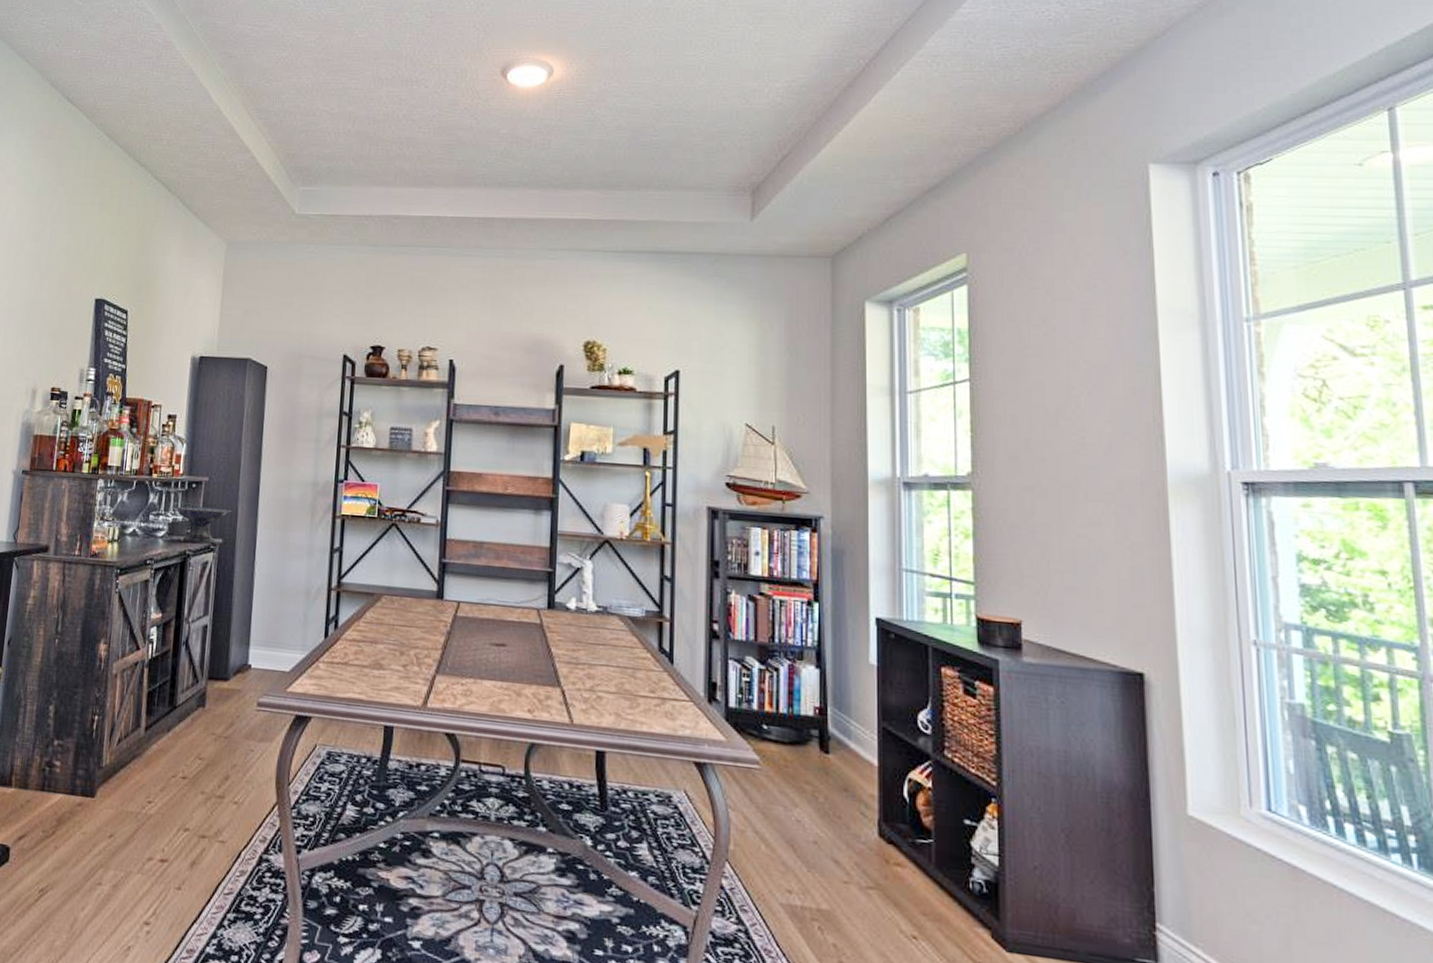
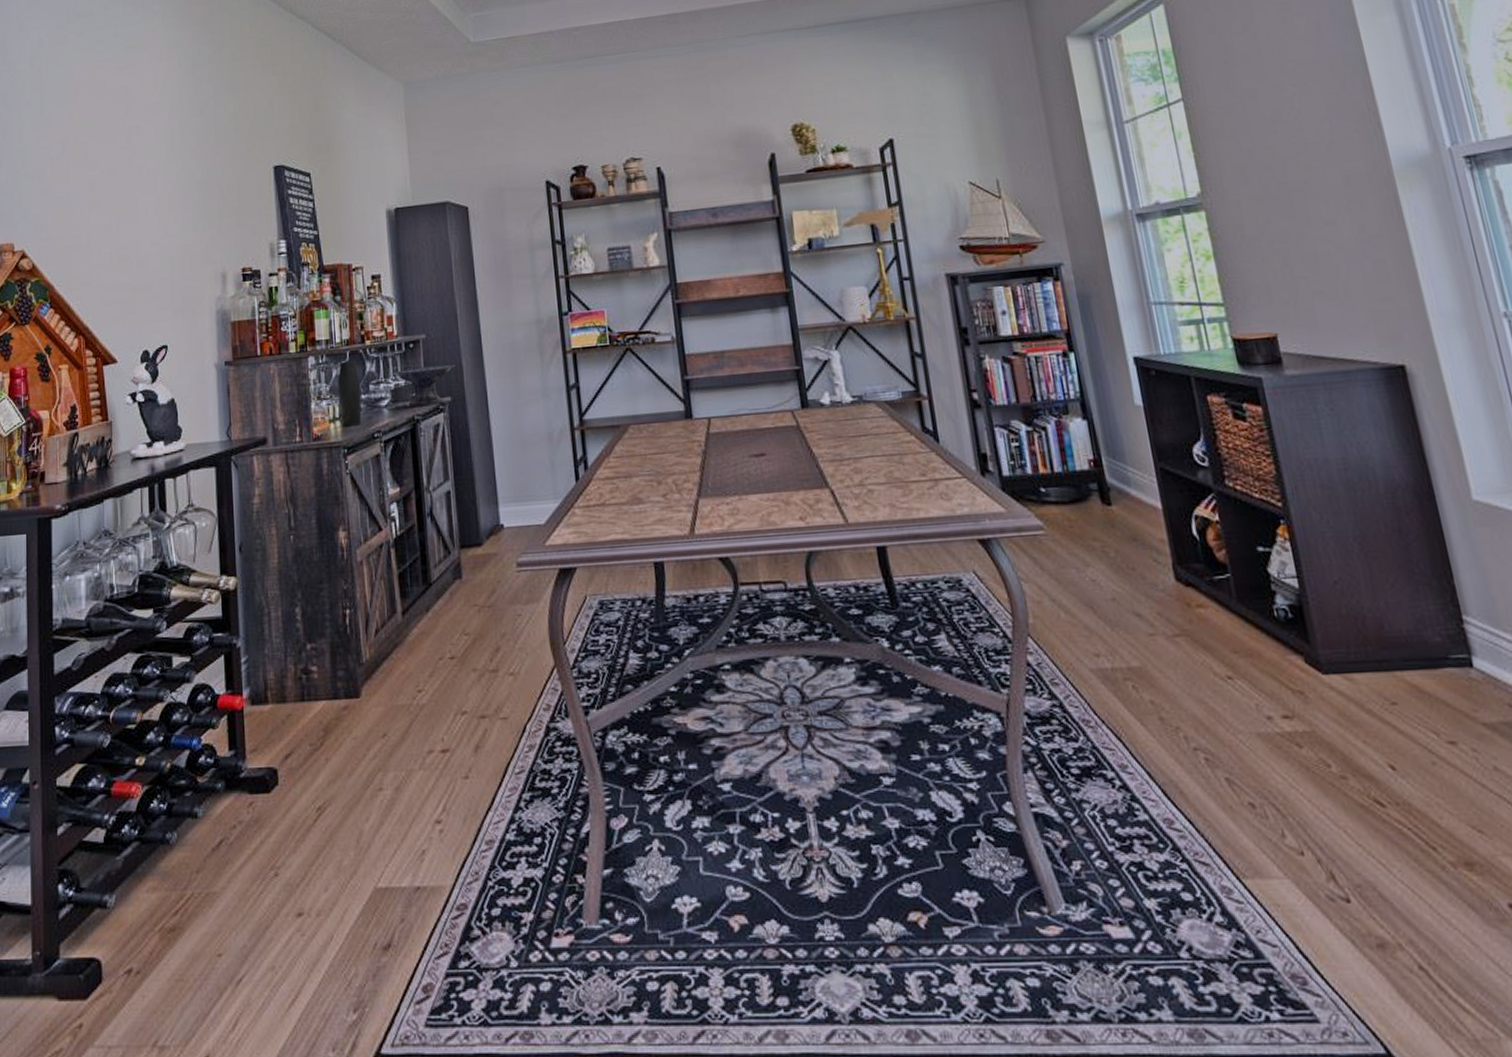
vase: none [118,489,143,550] -> present [337,360,362,427]

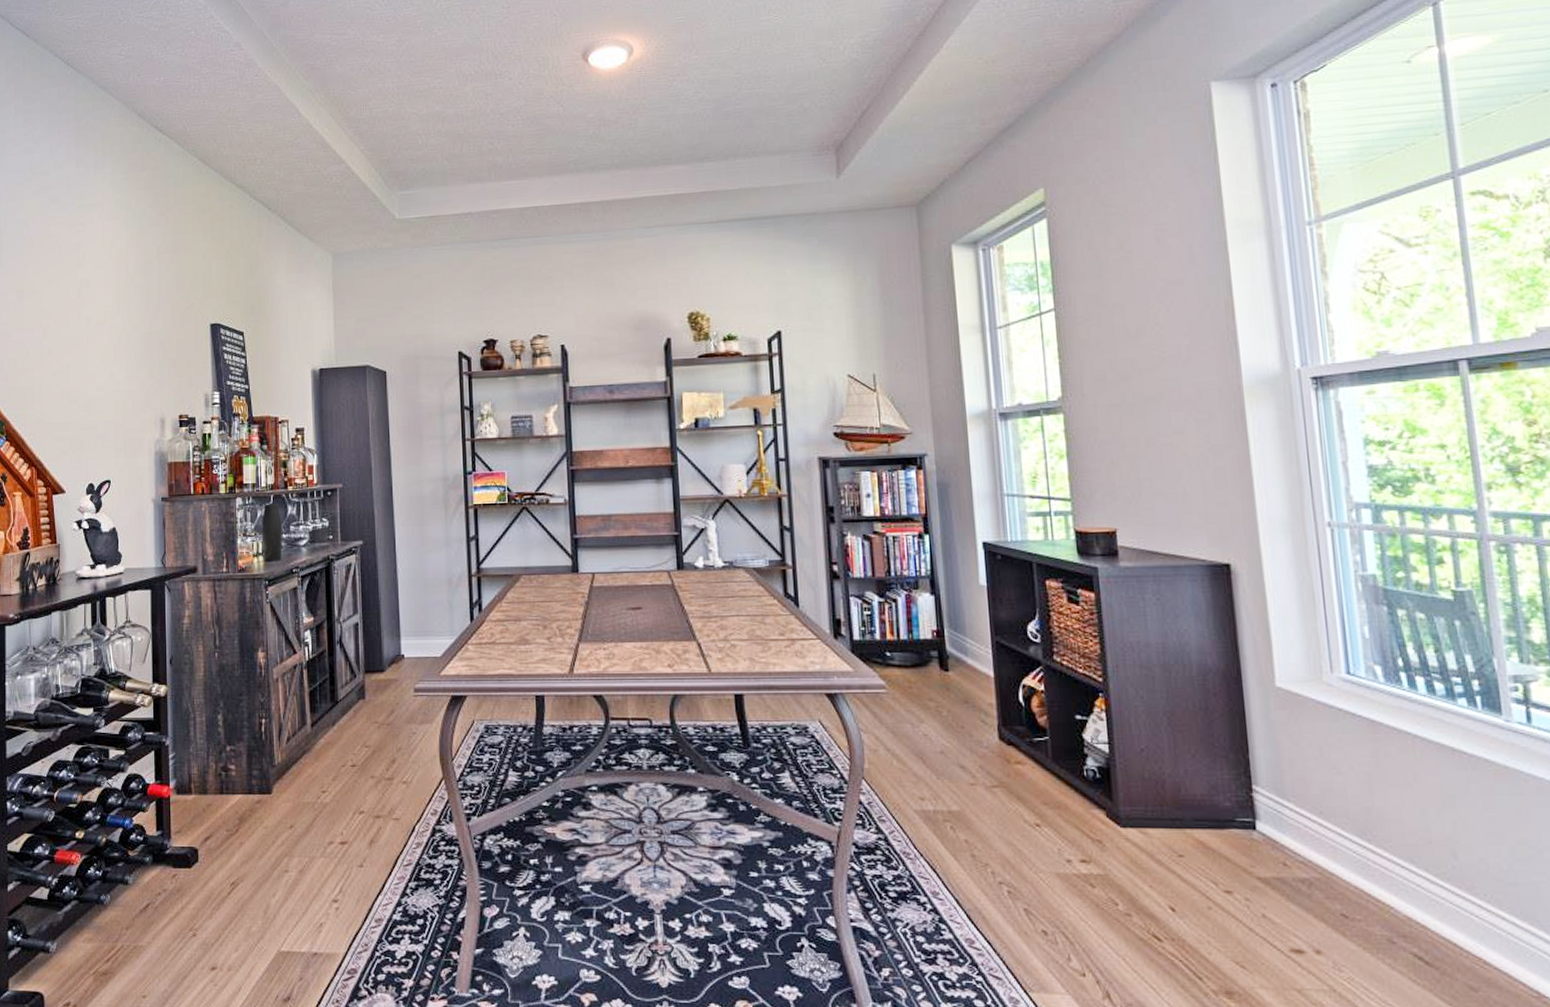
decorative bowl: present [391,364,456,408] -> none [310,512,369,548]

